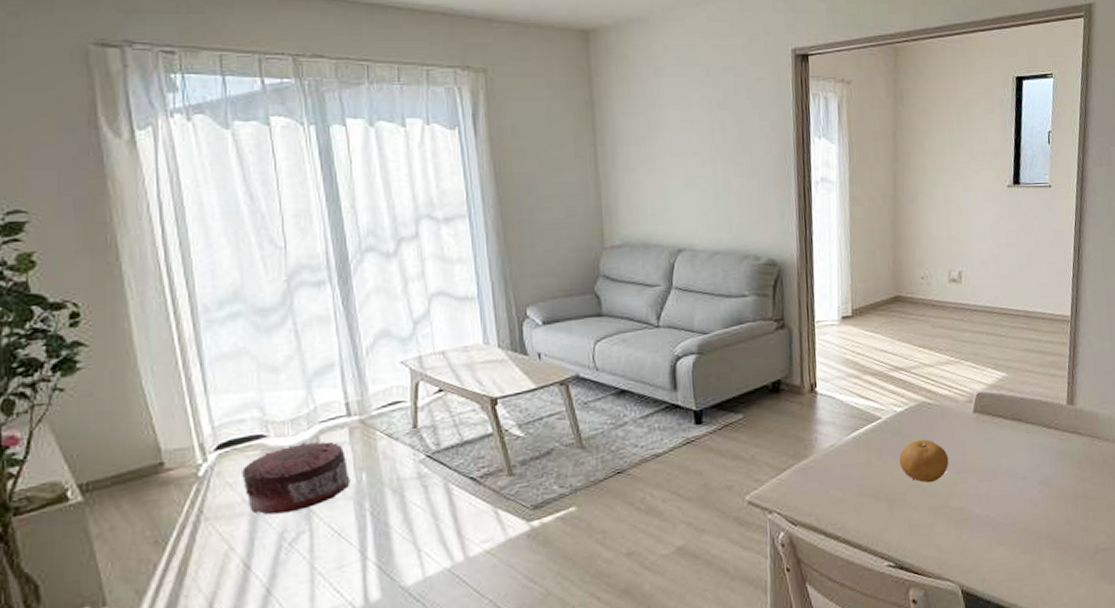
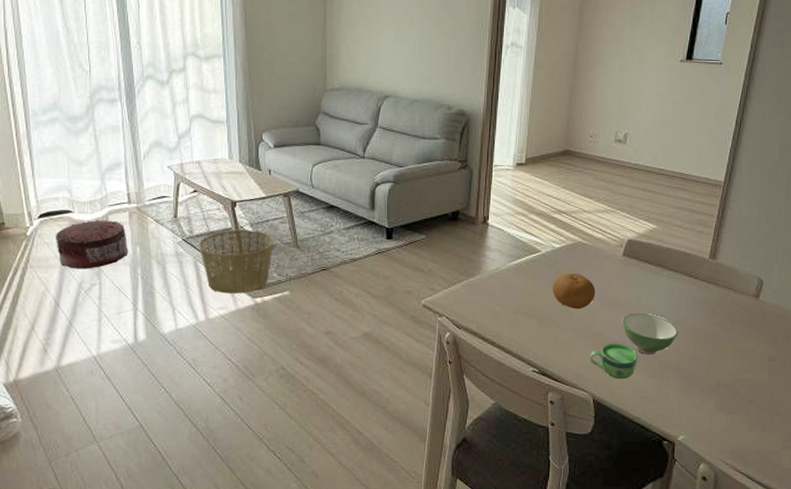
basket: none [449,432,552,521] -> present [198,230,274,294]
cup: none [950,517,1005,561] -> present [589,343,637,379]
bowl: none [982,477,1046,527] -> present [622,313,679,355]

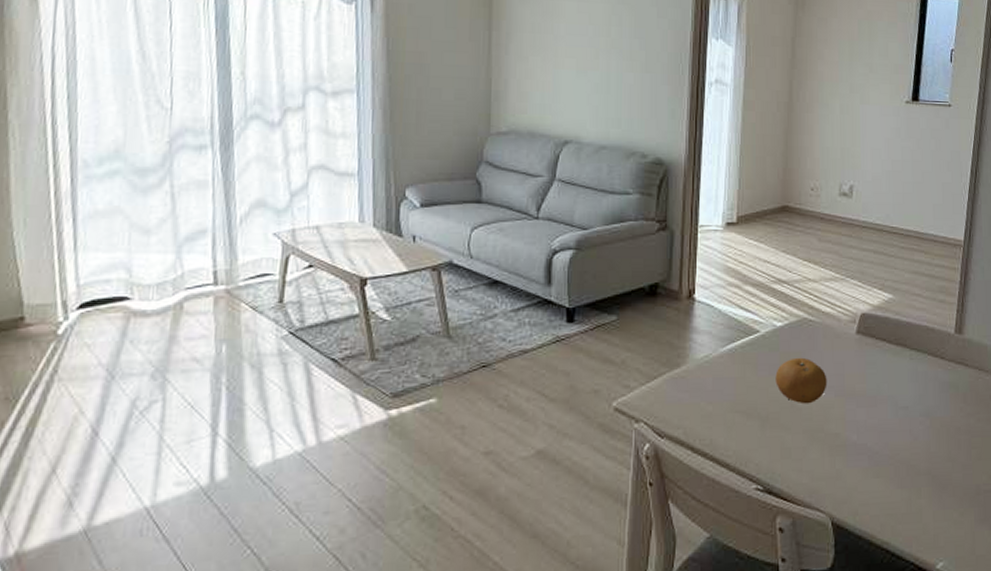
pouf: present [56,219,129,269] -> none [101,308,210,380]
basket: present [198,230,274,294] -> none [311,316,418,406]
cup: present [589,343,637,379] -> none [823,445,882,493]
bowl: present [622,313,679,355] -> none [860,405,927,458]

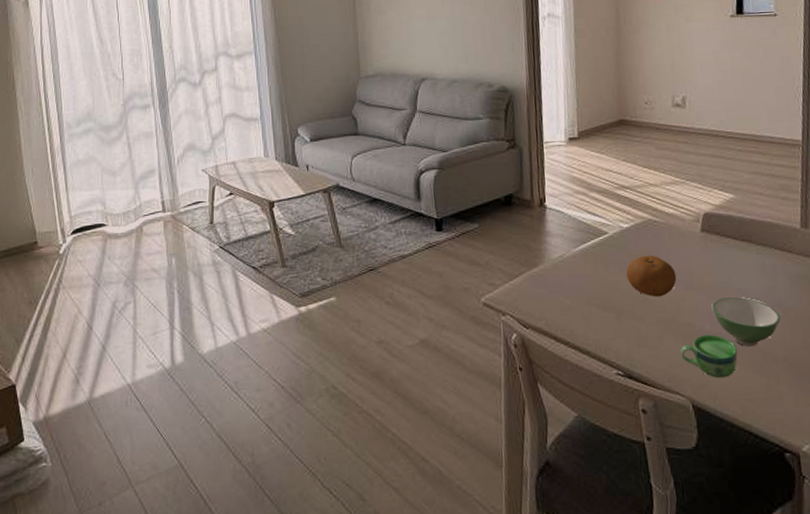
cup: none [823,445,882,493] -> present [679,334,738,379]
bowl: none [860,405,927,458] -> present [711,297,781,346]

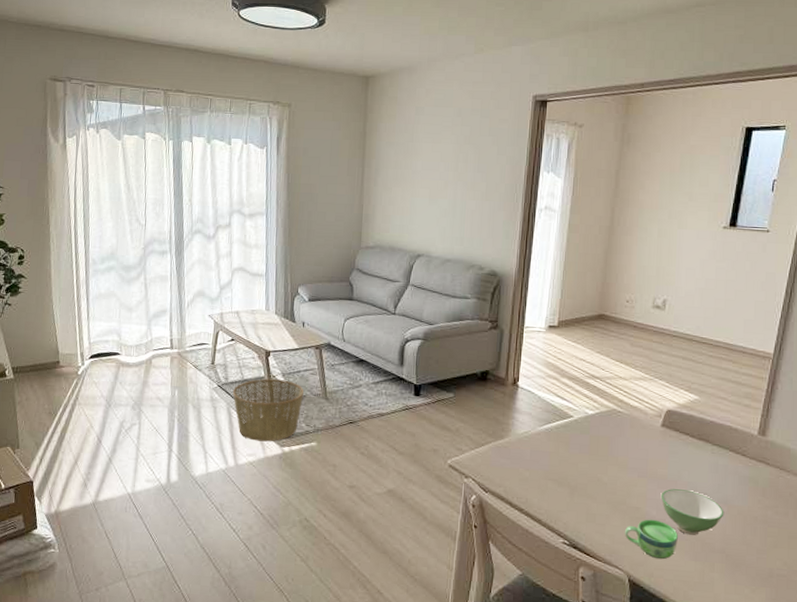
basket: none [236,231,316,304] -> present [232,378,304,442]
fruit: present [626,255,677,297] -> none [585,441,632,481]

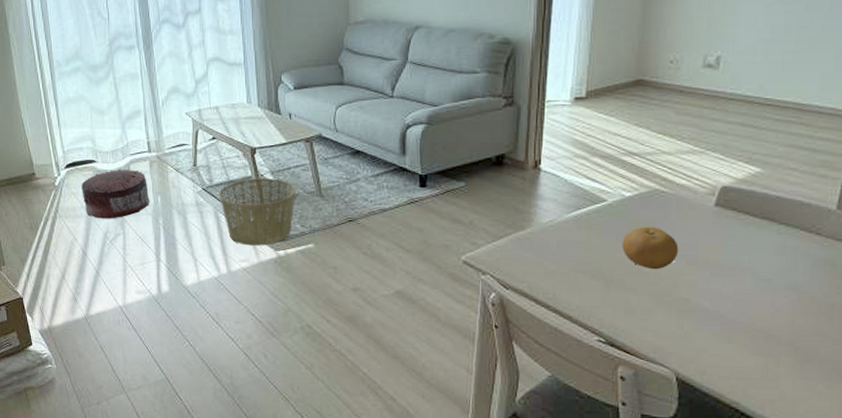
pouf: none [103,362,168,409] -> present [81,168,150,219]
fruit: none [585,441,632,481] -> present [622,226,679,270]
cup: present [624,519,678,560] -> none [670,311,736,355]
bowl: present [660,489,724,535] -> none [714,276,793,327]

